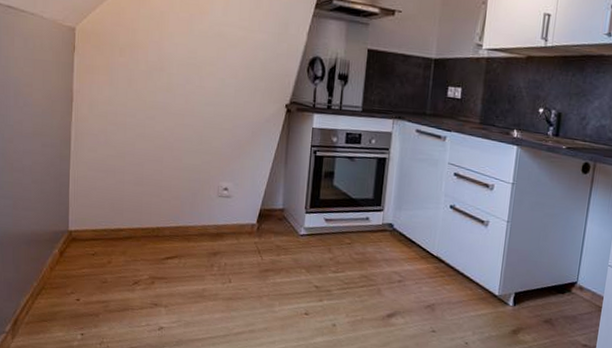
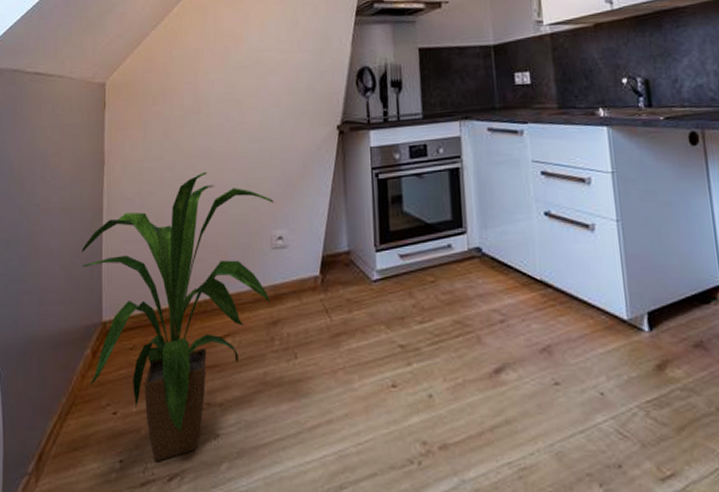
house plant: none [51,123,224,339] -> present [82,171,275,462]

